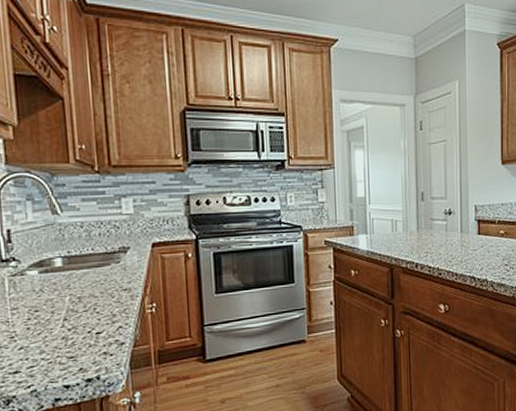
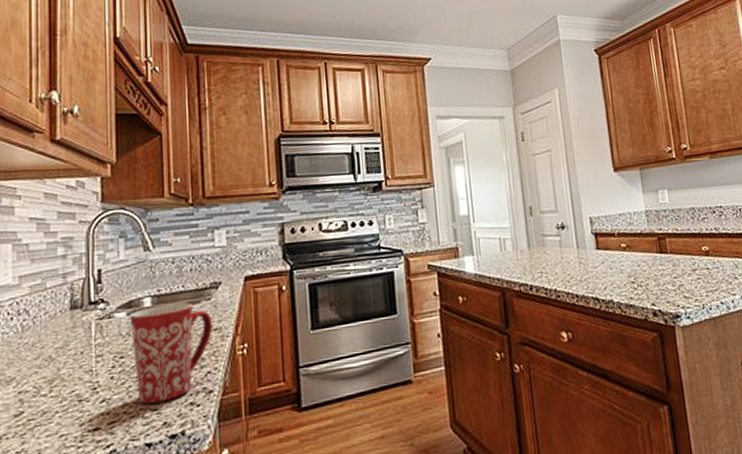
mug: none [41,265,123,352] -> present [129,303,213,404]

